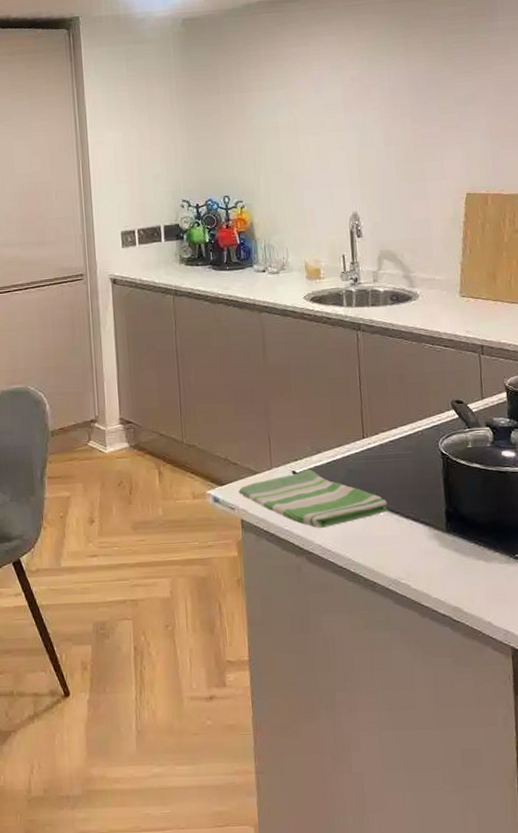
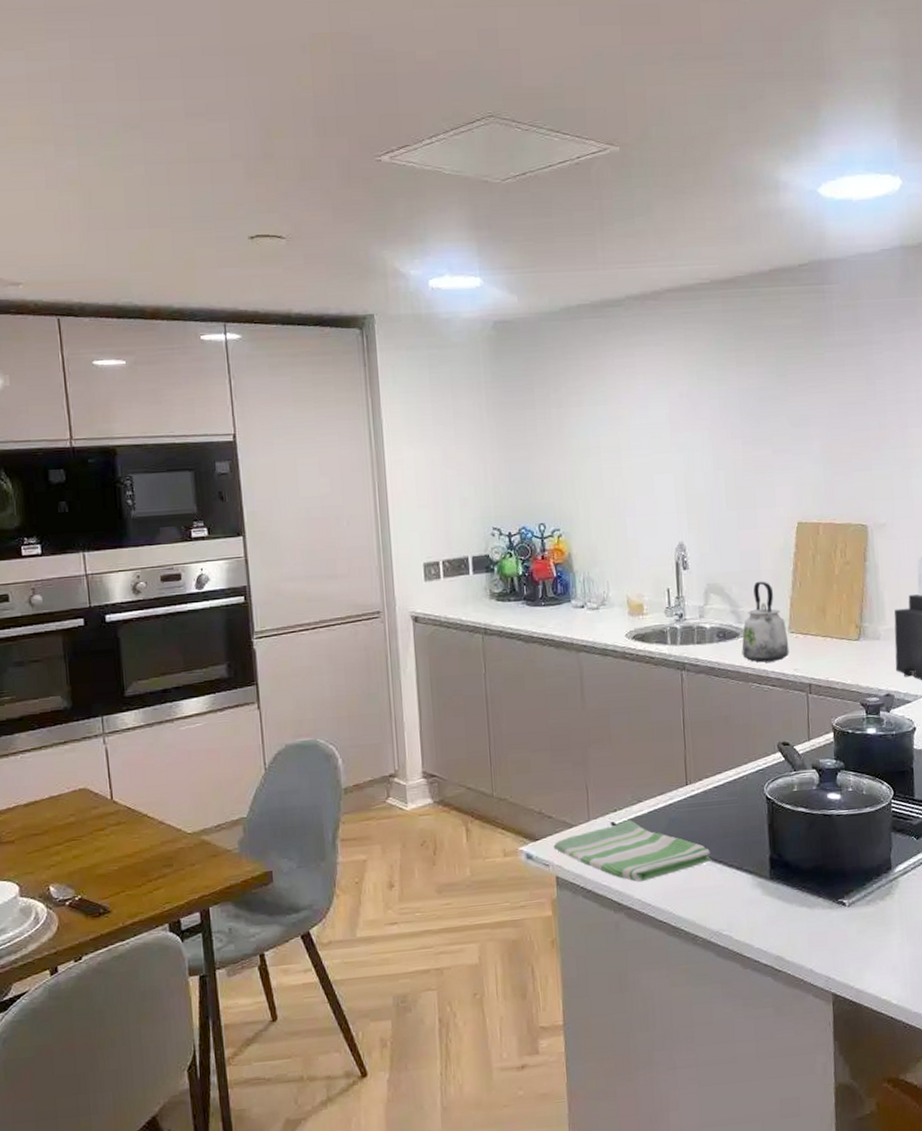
kettle: none [414,248,461,324] -> present [741,581,789,663]

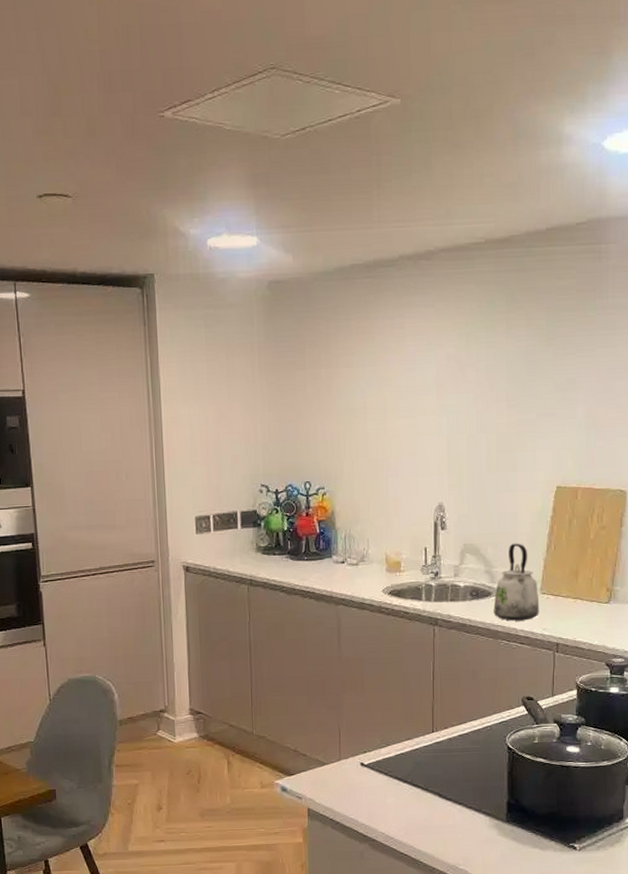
dish towel: present [553,819,712,882] -> none [306,760,453,818]

